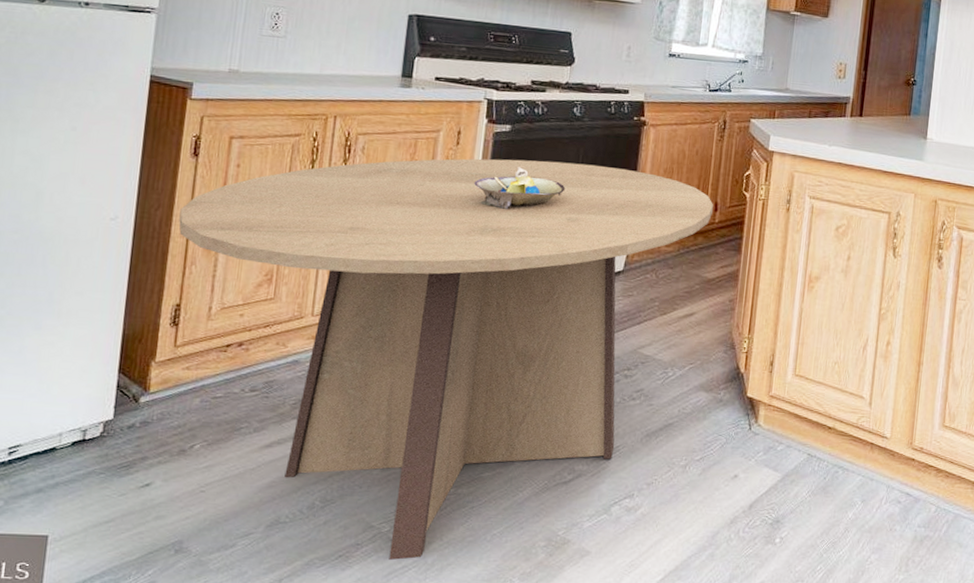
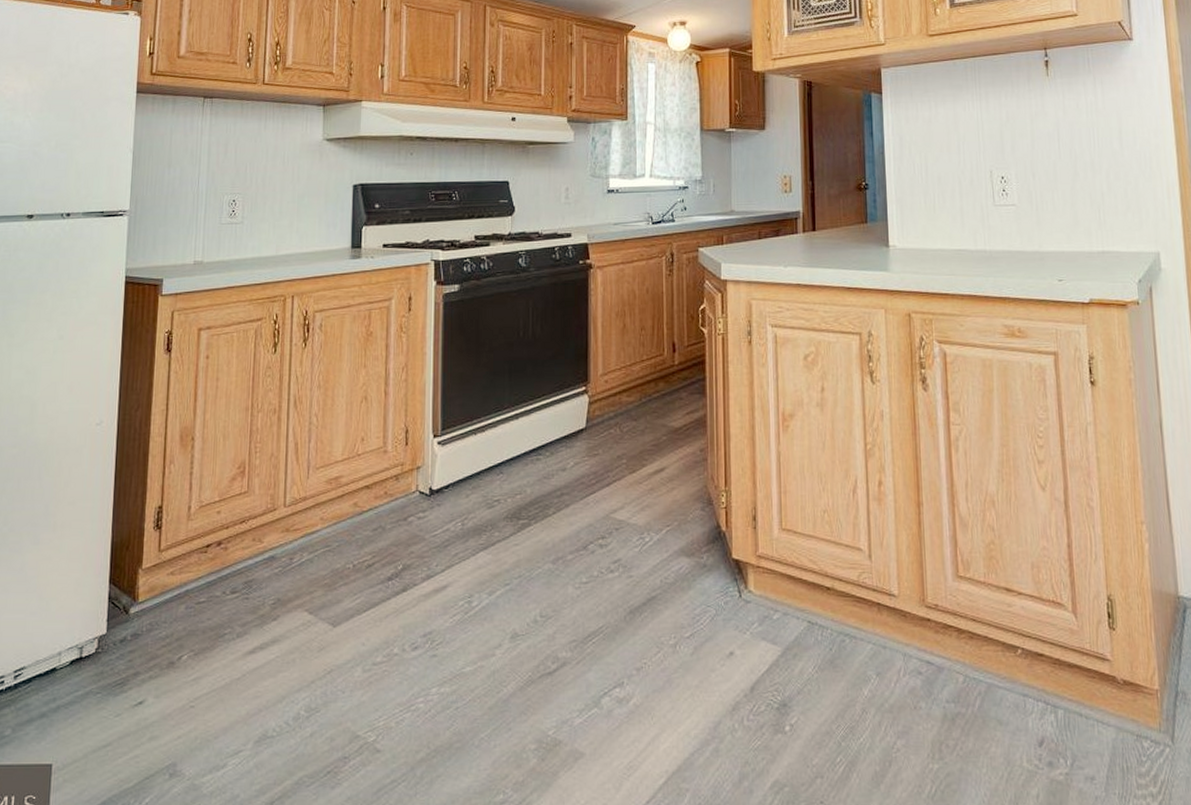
dining table: present [178,158,713,560] -> none [157,316,671,774]
decorative bowl: present [474,167,566,209] -> none [429,327,519,374]

